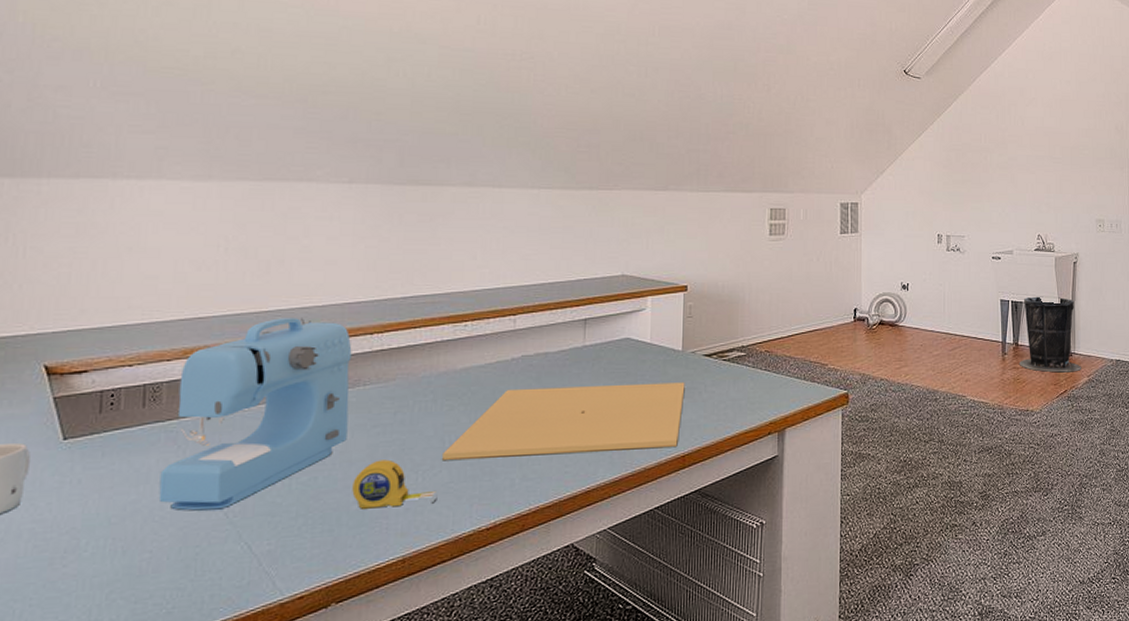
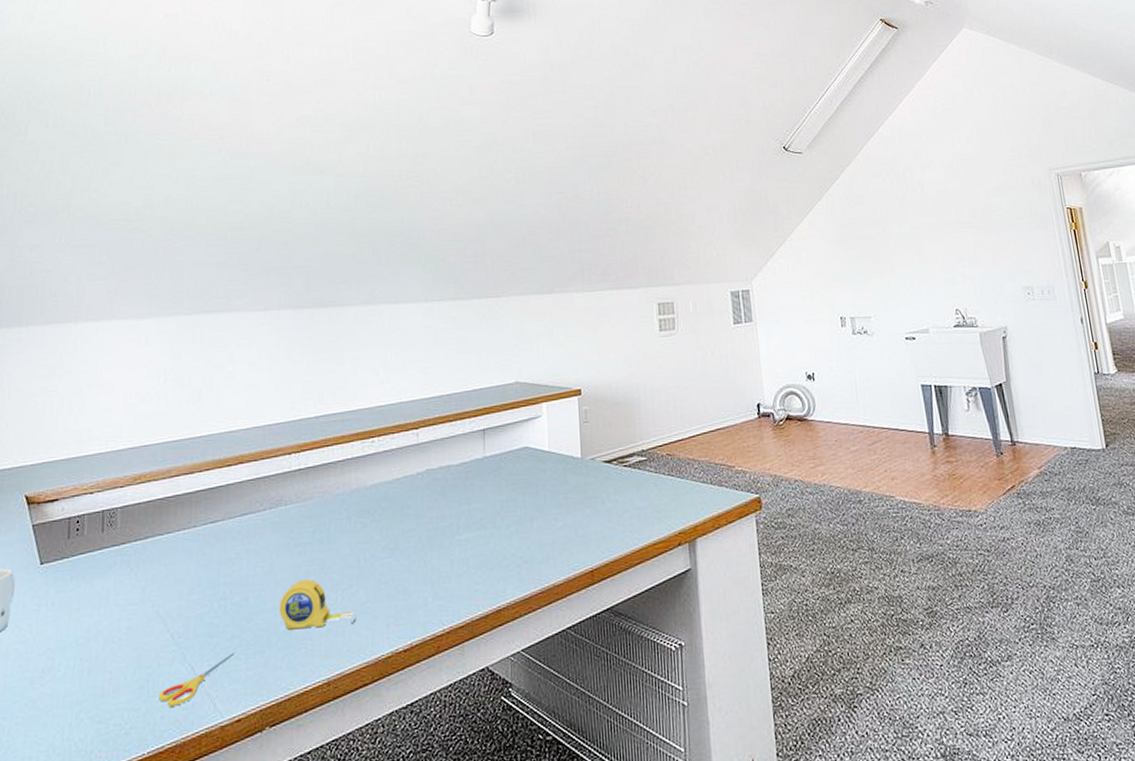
sewing machine: present [158,318,352,511] -> none [116,441,274,633]
scissors: none [208,531,300,585] -> present [159,652,235,707]
cutting board: present [442,382,685,461] -> none [359,491,588,580]
trash can: present [1020,296,1082,373] -> none [949,378,1030,465]

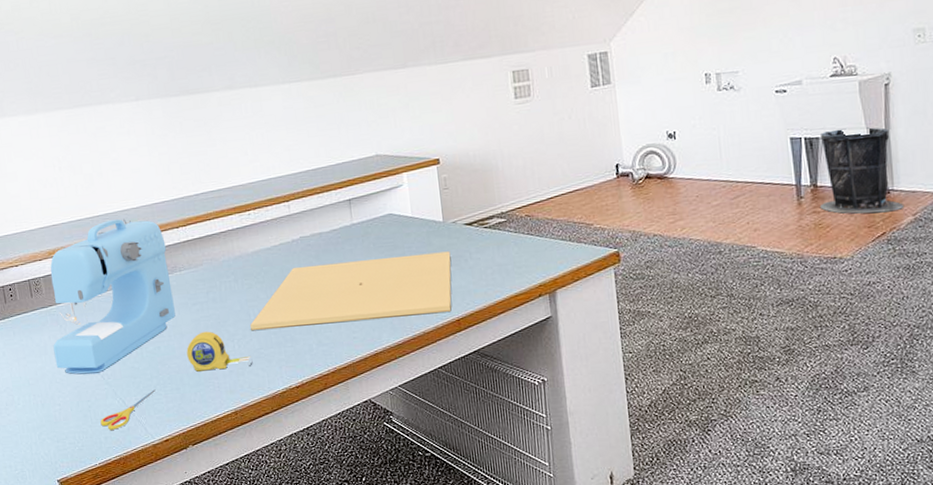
sewing machine: none [116,441,274,633] -> present [50,219,176,375]
cutting board: none [359,491,588,580] -> present [250,251,452,331]
trash can: none [949,378,1030,465] -> present [821,127,905,214]

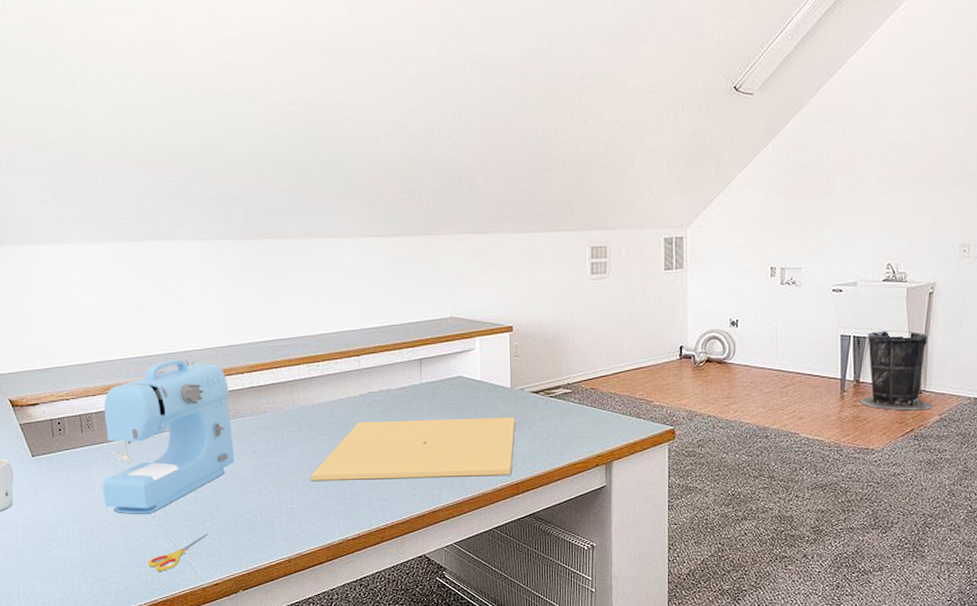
tape measure: present [186,331,253,372] -> none [243,479,311,518]

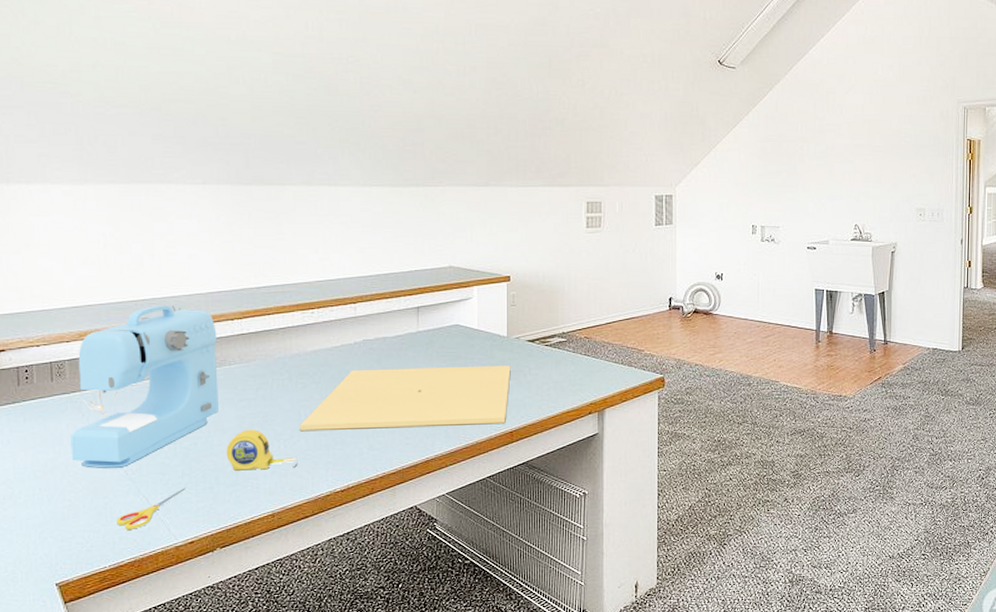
tape measure: none [243,479,311,518] -> present [226,429,298,471]
trash can: present [860,331,933,411] -> none [834,286,897,360]

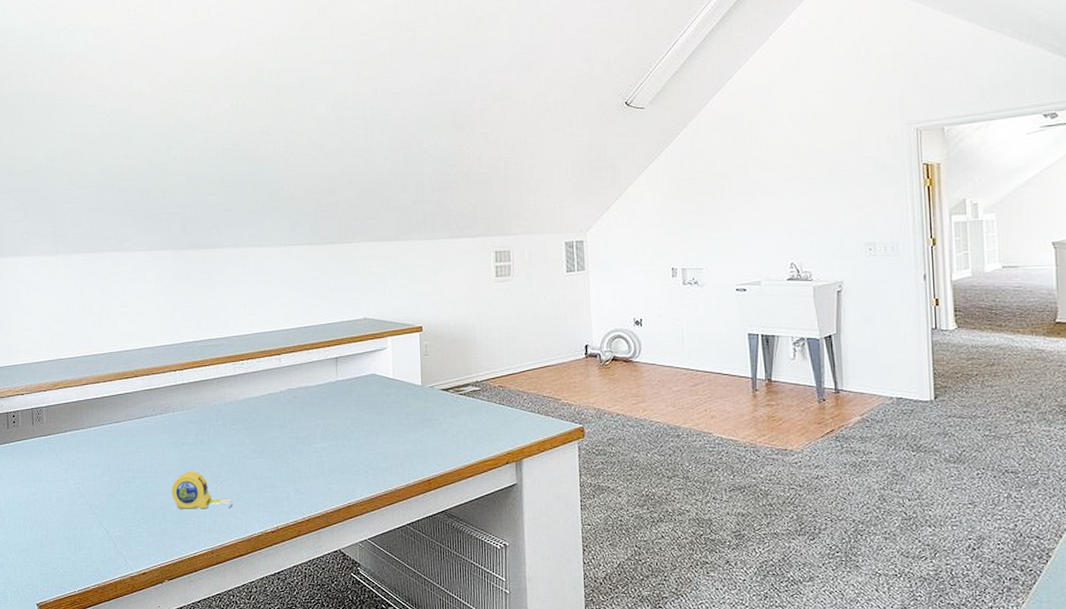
sewing machine: present [71,305,219,468] -> none [47,359,165,503]
scissors: present [116,488,186,530] -> none [83,523,139,559]
cutting board: present [300,365,511,432] -> none [234,414,427,475]

